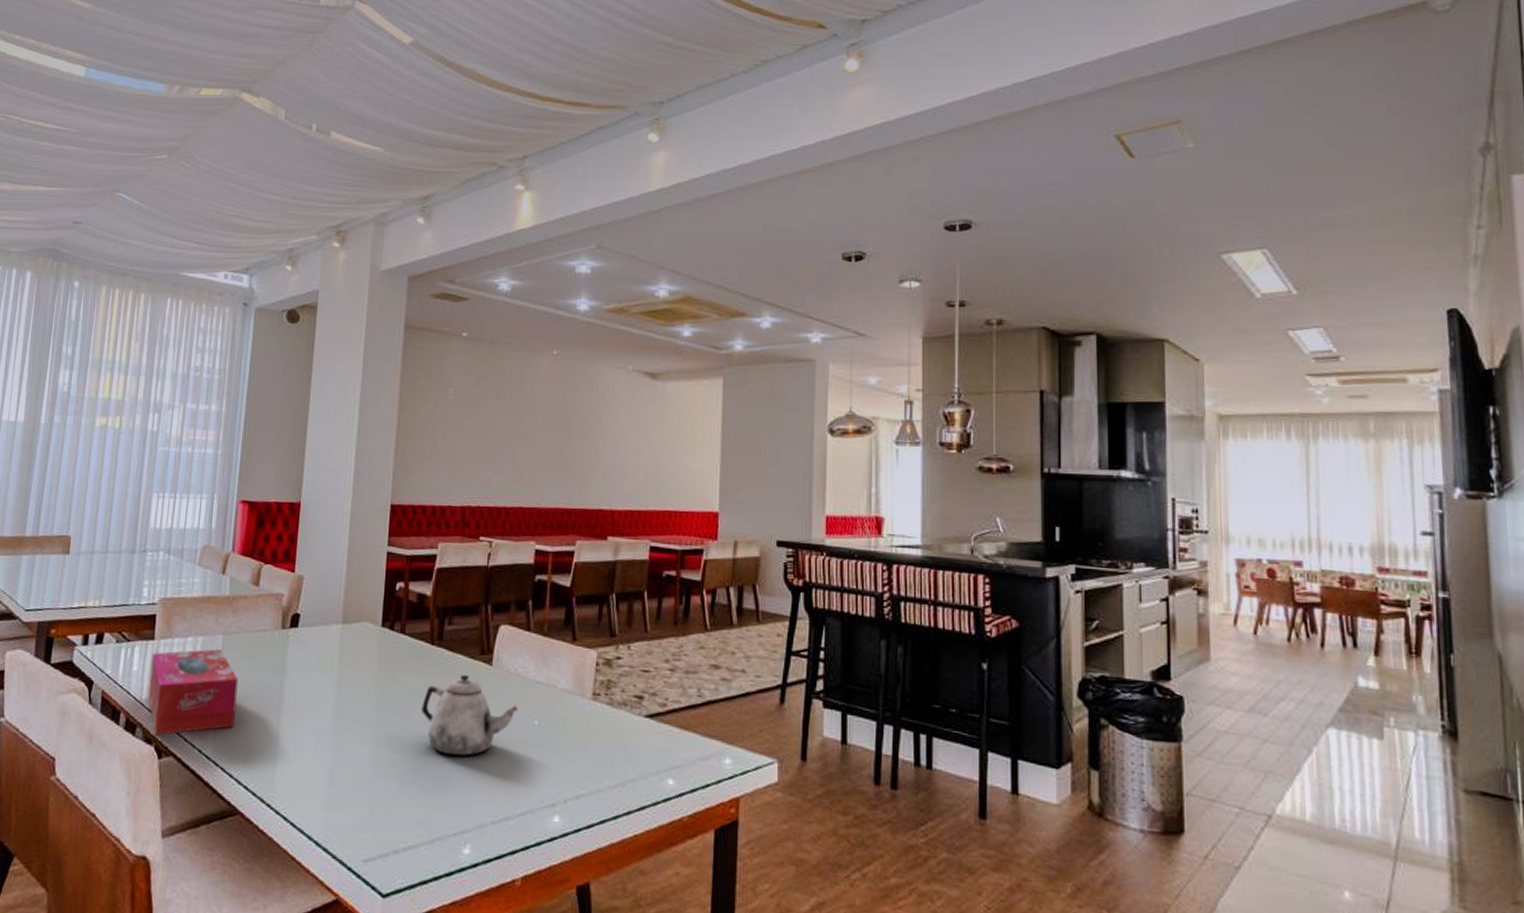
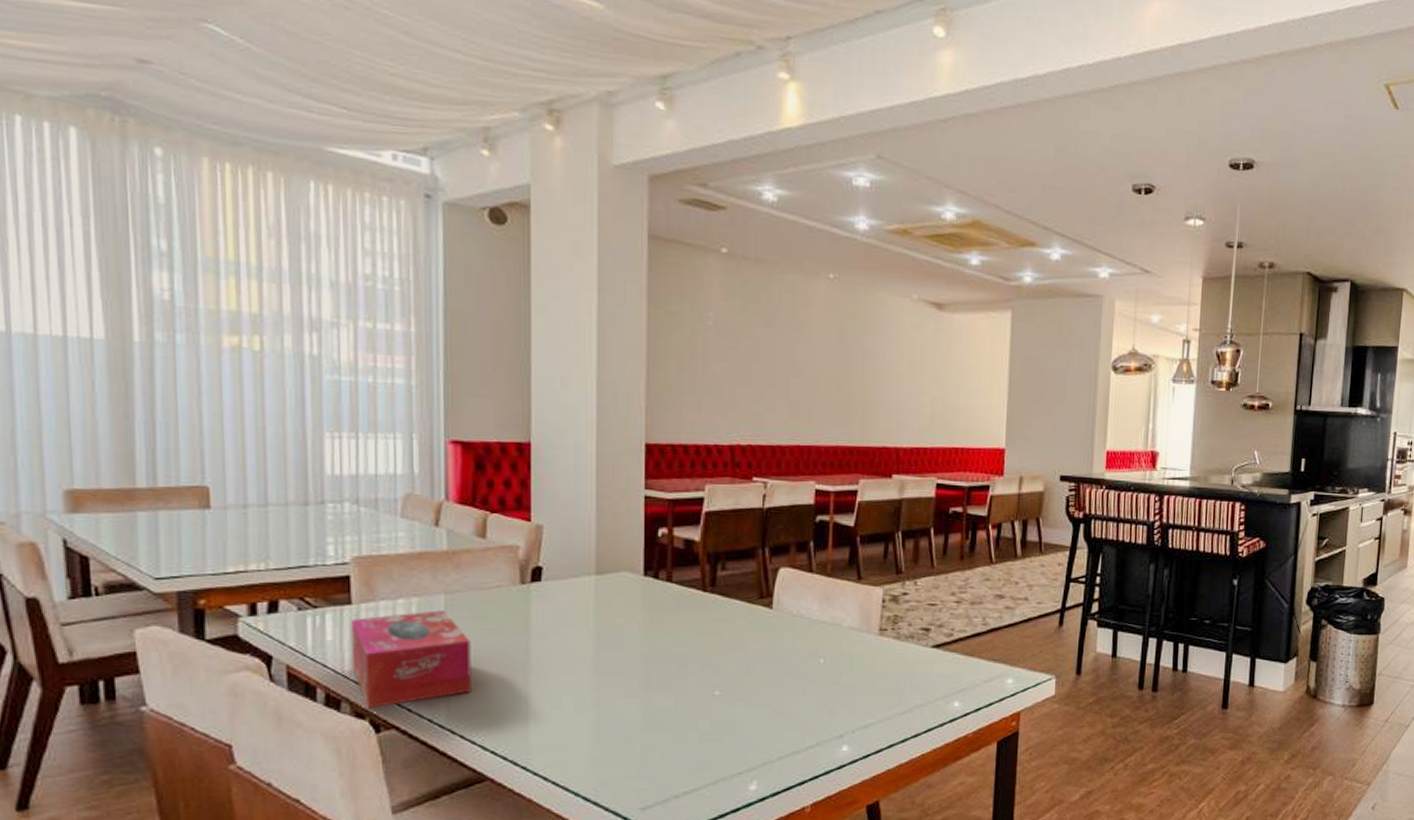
teapot: present [422,675,518,757] -> none [696,620,802,700]

